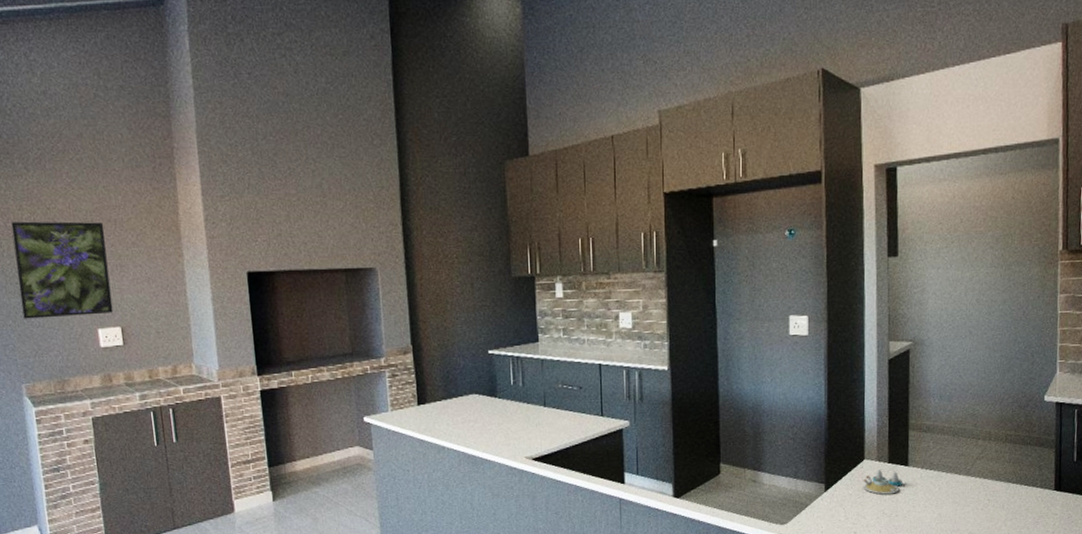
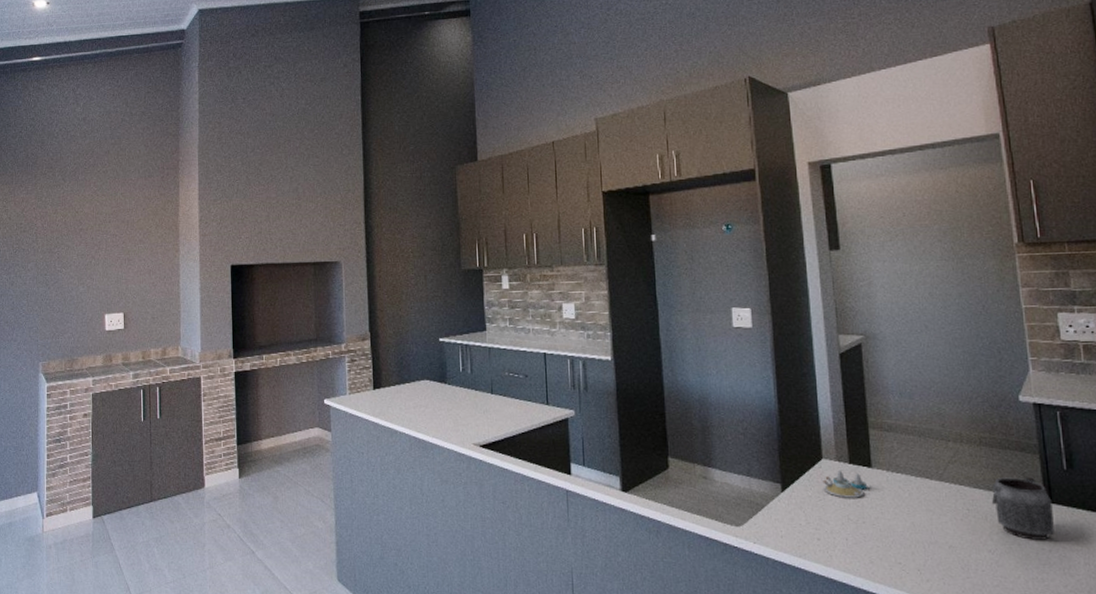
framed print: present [11,221,114,319] -> none [47,222,119,305]
mug: none [1009,468,1060,524] -> present [991,476,1054,540]

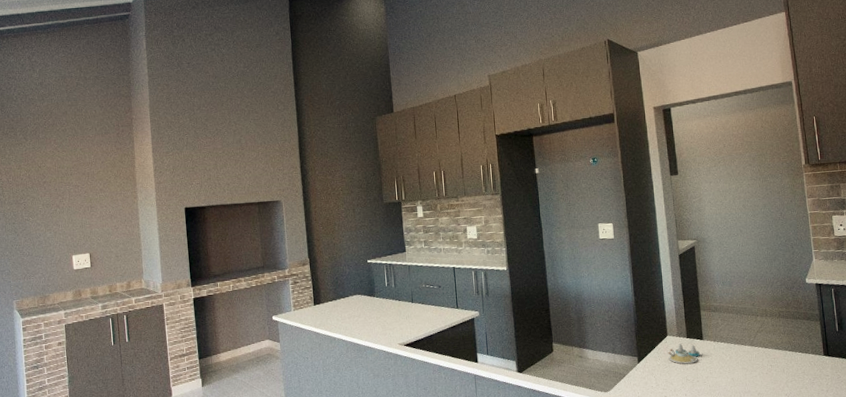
mug: present [991,476,1054,540] -> none [787,337,830,384]

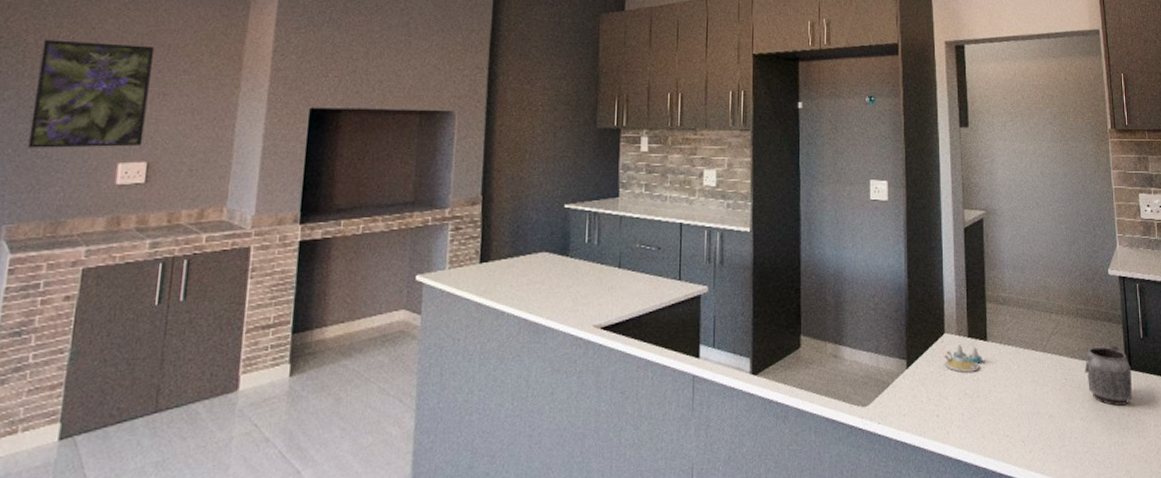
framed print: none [12,175,84,250] -> present [28,39,155,148]
mug: none [787,337,830,384] -> present [1084,344,1132,406]

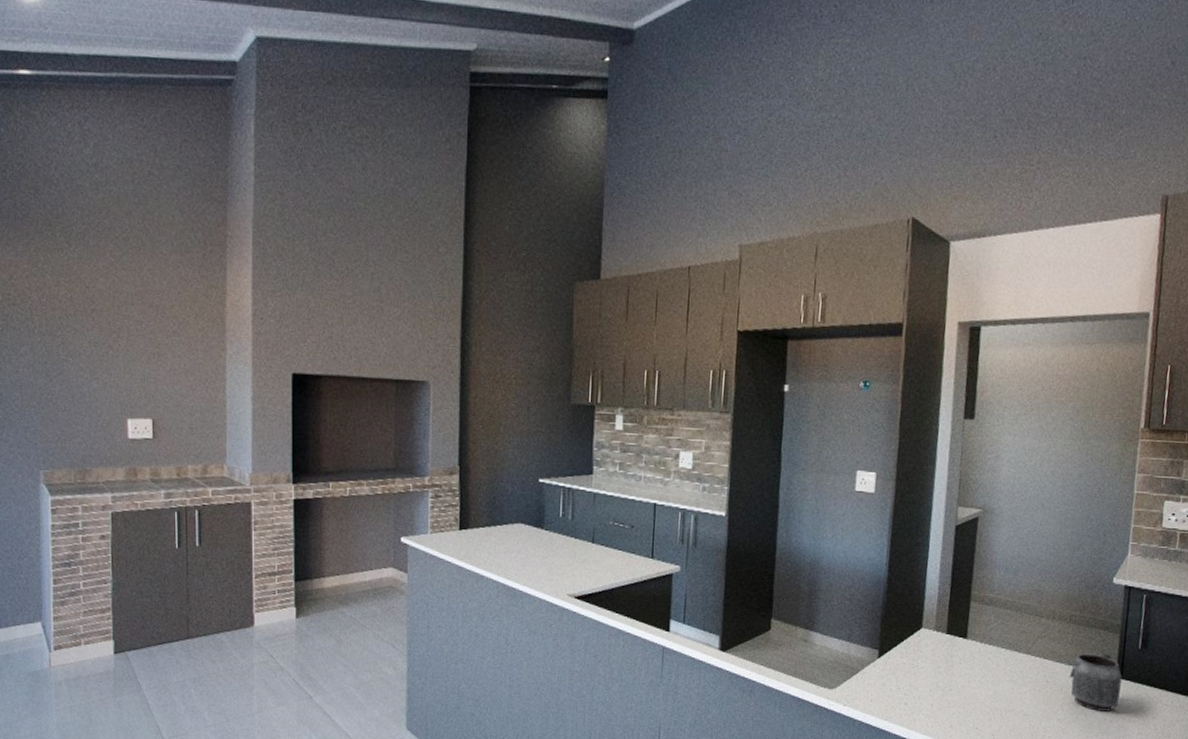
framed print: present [28,39,155,148] -> none [46,297,146,404]
salt and pepper shaker set: present [944,344,983,373] -> none [918,639,961,667]

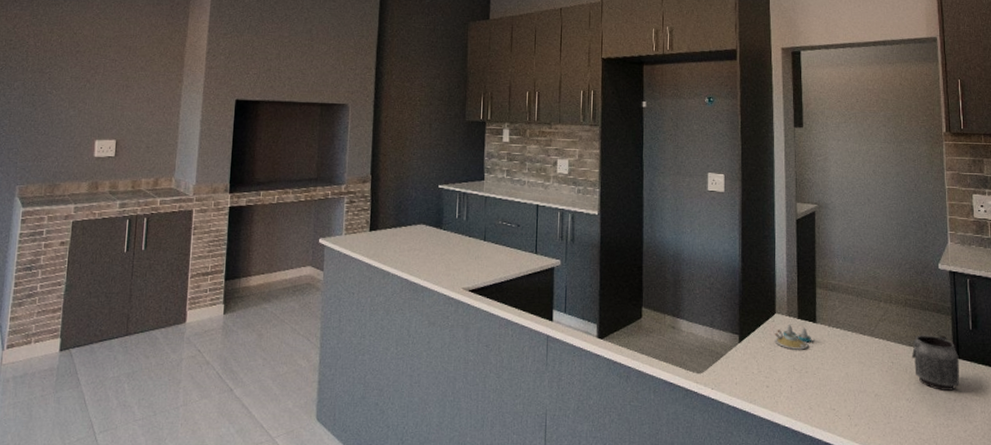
salt and pepper shaker set: none [918,639,961,667] -> present [774,324,812,350]

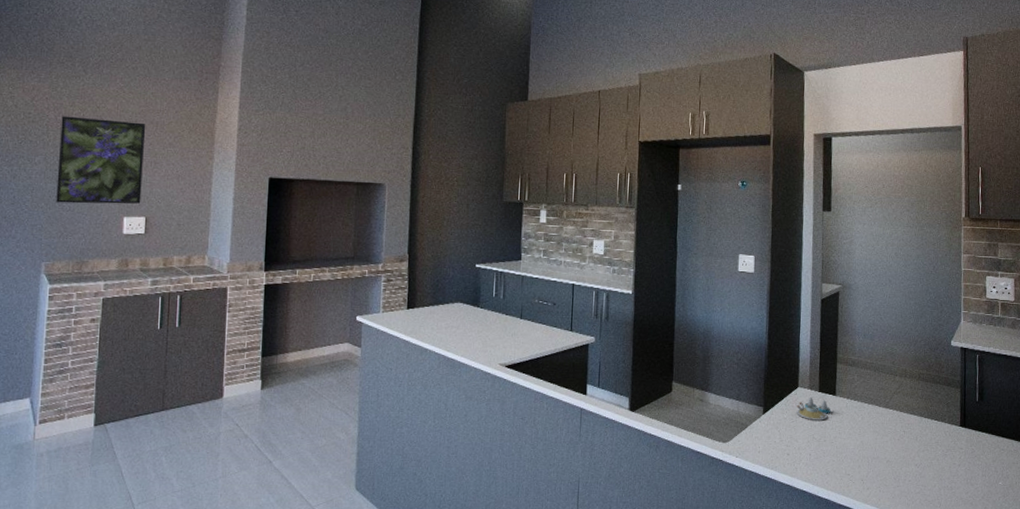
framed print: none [32,42,120,128] -> present [56,116,146,204]
mug: present [911,334,959,391] -> none [921,405,965,457]

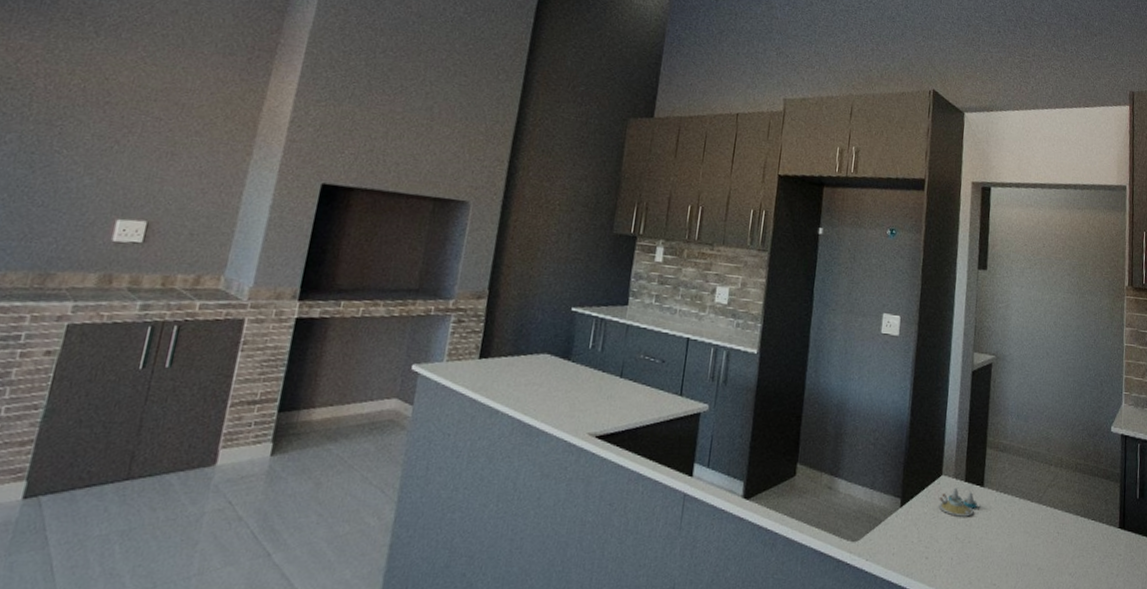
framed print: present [56,116,146,204] -> none [24,85,169,204]

